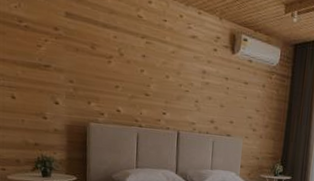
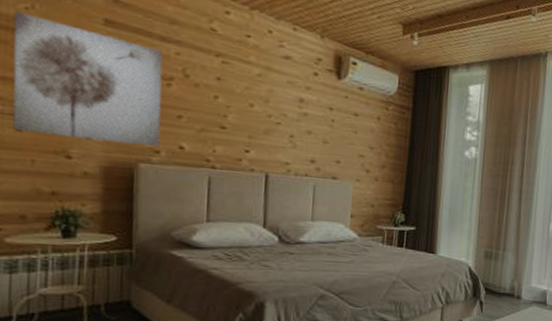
wall art: none [8,9,105,110] -> present [12,11,163,147]

